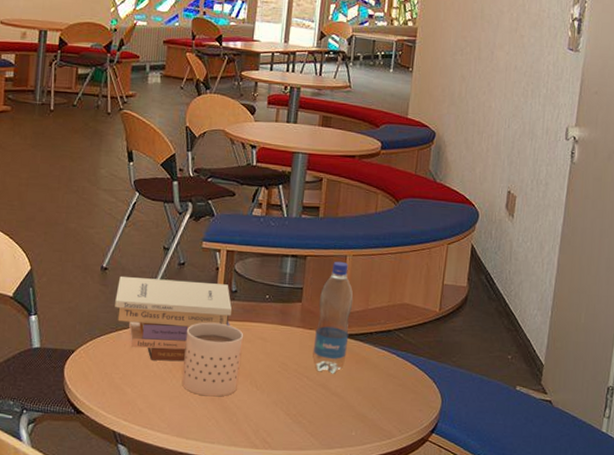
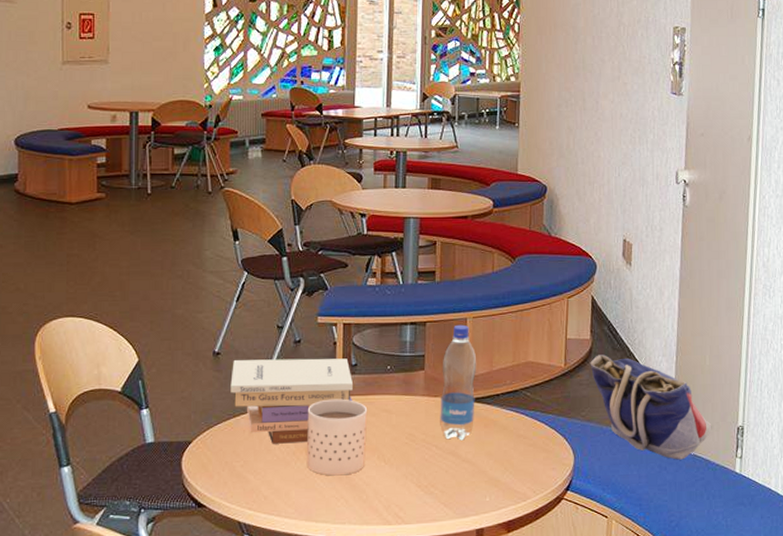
tote bag: none [465,303,582,414] -> present [590,355,712,460]

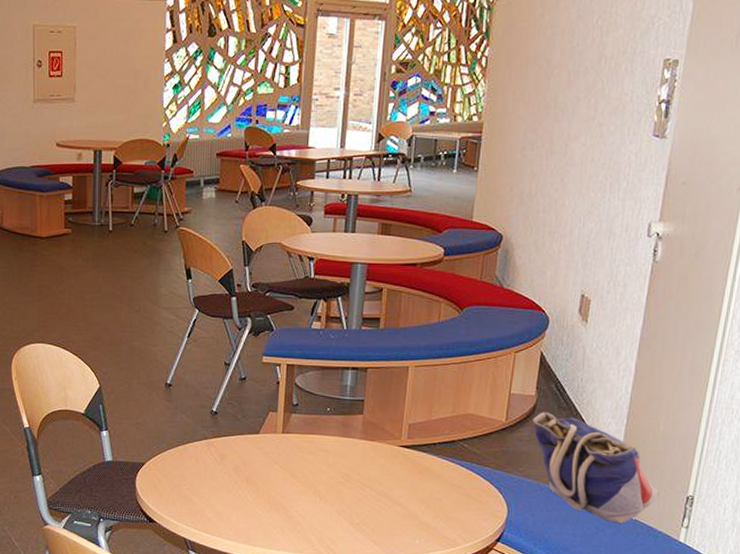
books: present [230,358,354,444] -> none [180,391,294,473]
mug: present [306,399,368,476] -> none [247,435,306,507]
bottle: present [440,324,477,441] -> none [375,372,416,485]

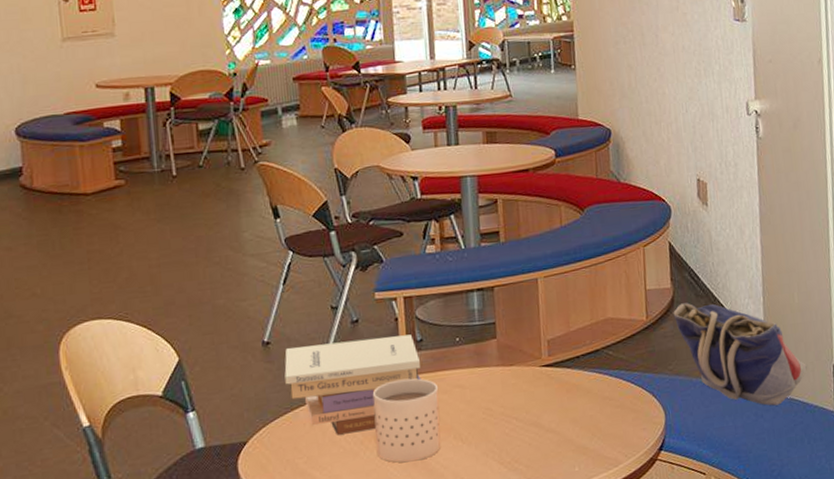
books: none [180,391,294,473] -> present [284,334,421,435]
mug: none [247,435,306,507] -> present [372,378,441,463]

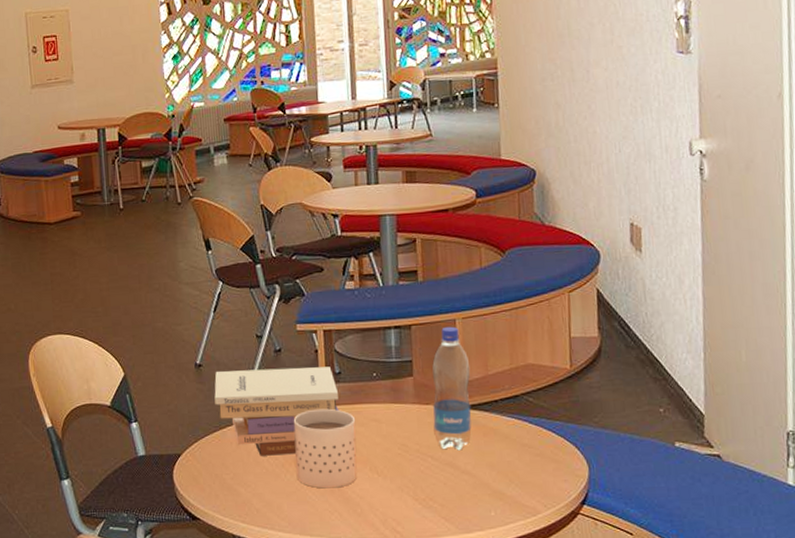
bottle: none [515,285,555,410] -> present [432,326,472,451]
tote bag: present [673,303,807,406] -> none [600,353,755,471]

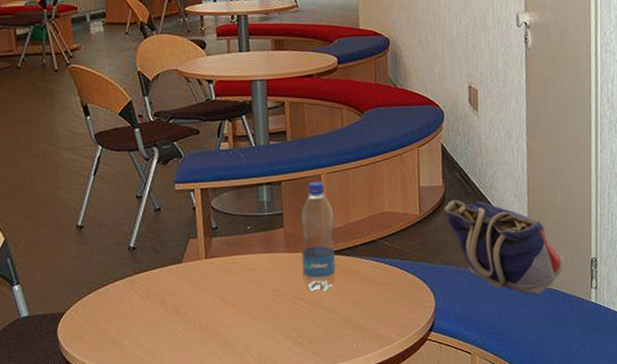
books: present [214,366,339,456] -> none [96,222,217,309]
mug: present [293,408,357,489] -> none [173,261,234,335]
tote bag: none [600,353,755,471] -> present [444,199,567,295]

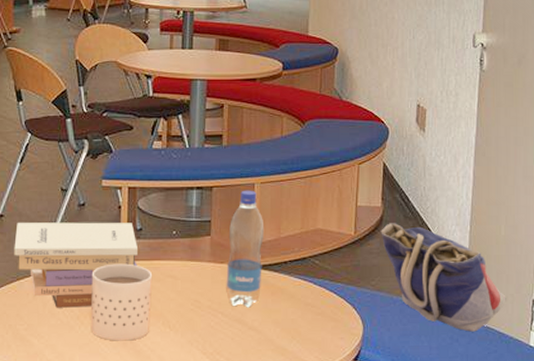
books: none [96,222,217,309] -> present [14,222,139,308]
mug: none [173,261,234,335] -> present [90,263,153,341]

